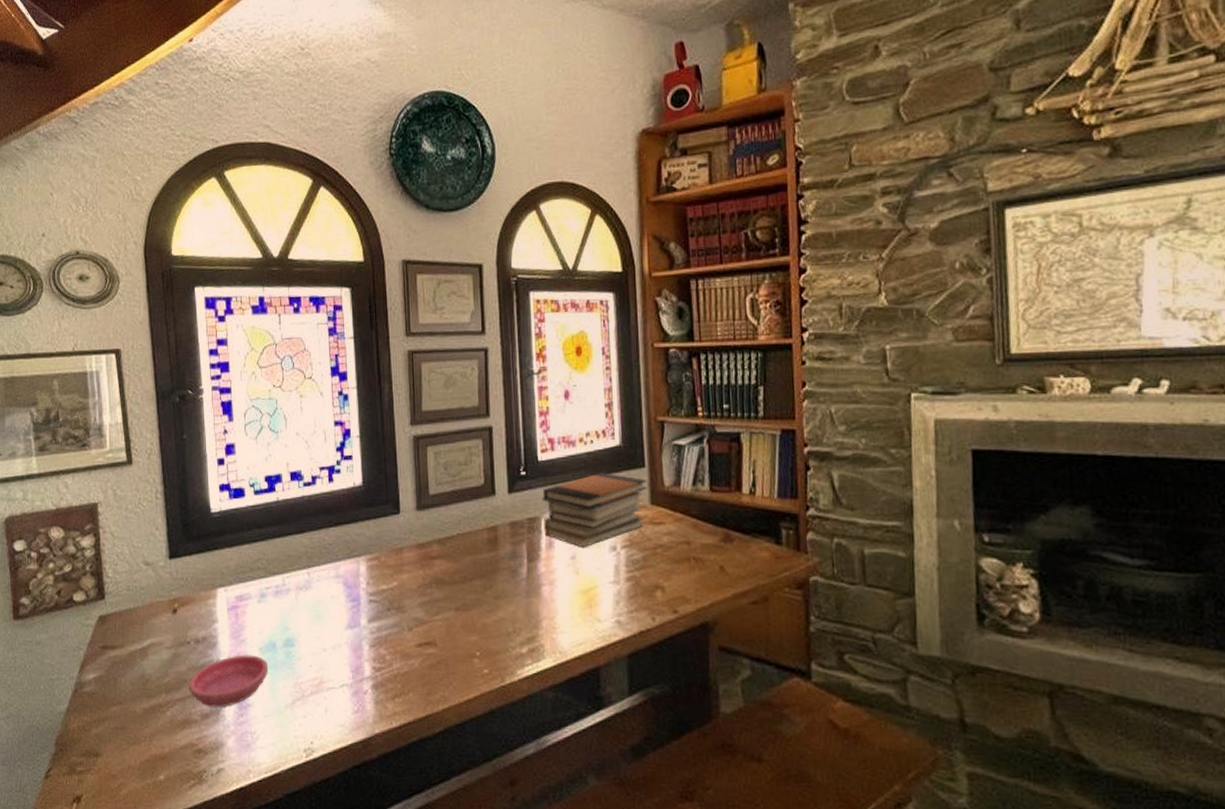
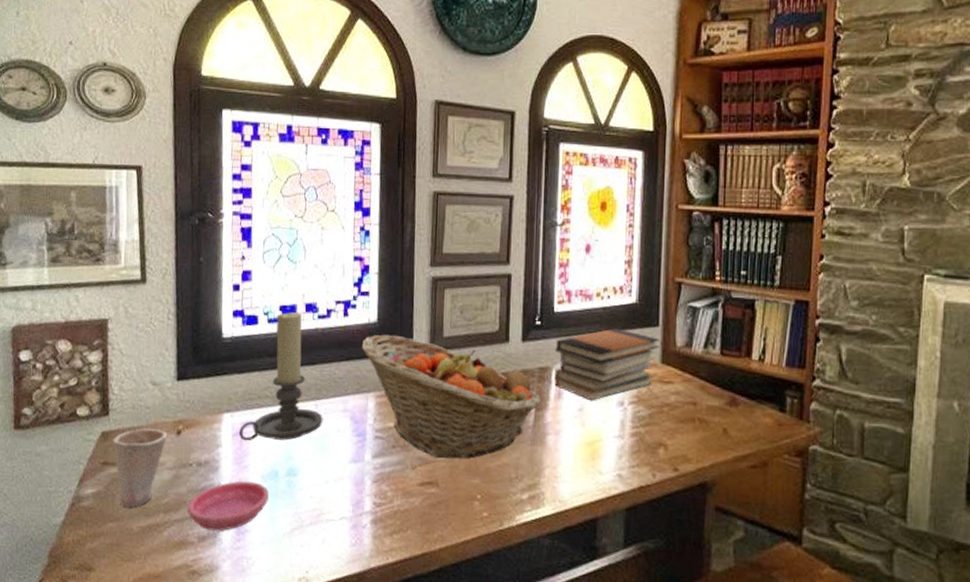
cup: none [110,609,164,690] -> present [113,428,168,508]
candle holder: none [234,482,316,615] -> present [239,312,323,441]
fruit basket: none [348,496,533,617] -> present [361,334,541,459]

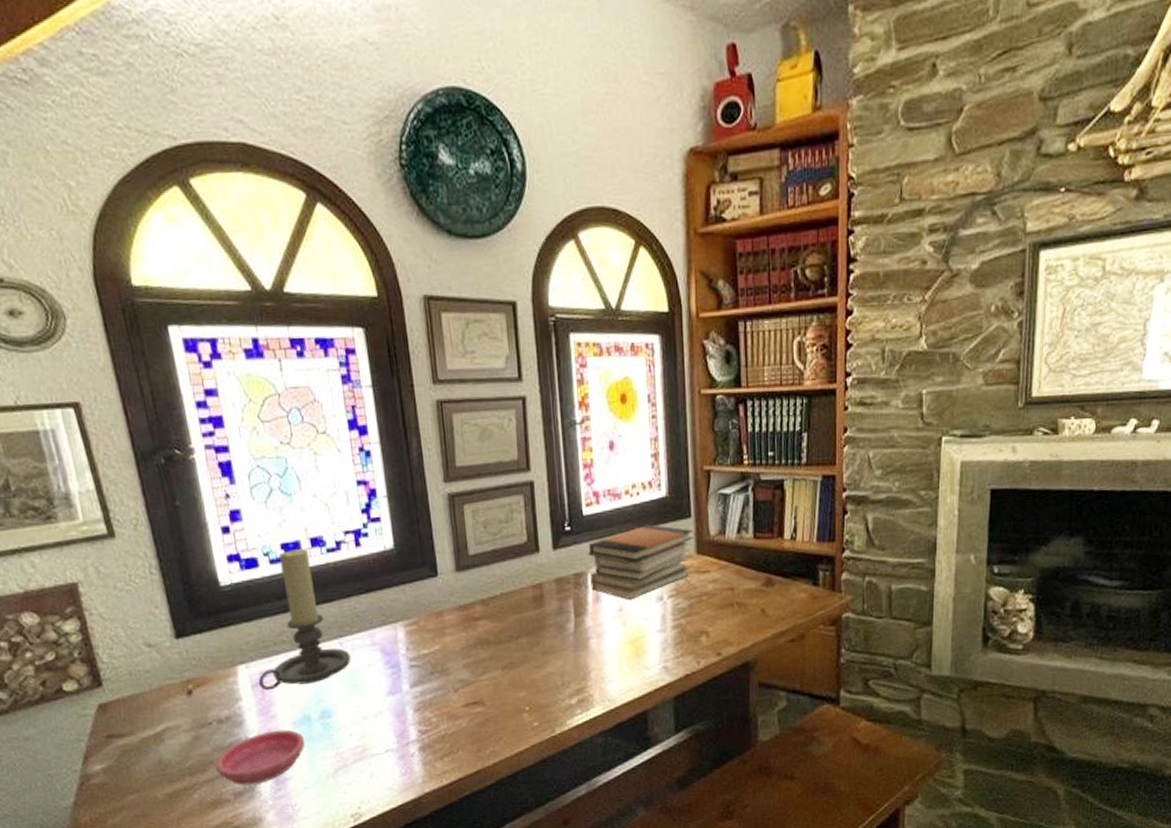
cup: present [113,428,168,508] -> none [113,692,178,777]
fruit basket: present [361,334,541,459] -> none [380,559,580,677]

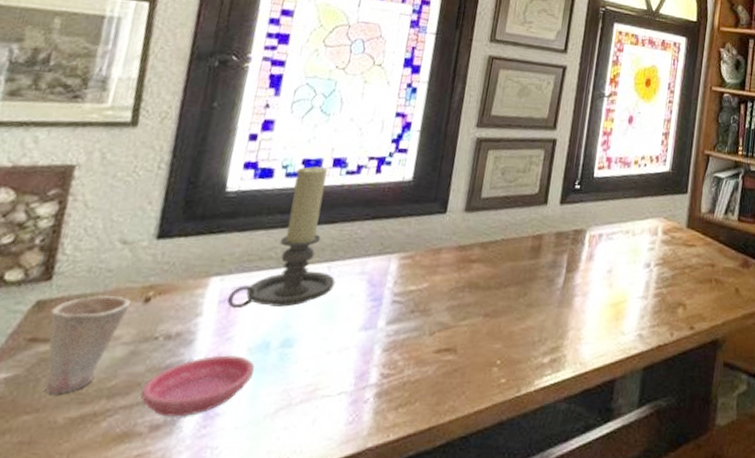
cup: none [113,692,178,777] -> present [45,295,132,395]
book stack: present [588,524,693,600] -> none [587,194,687,263]

